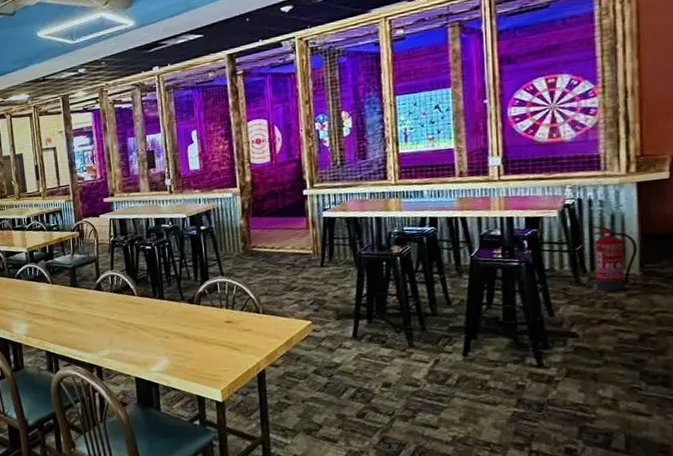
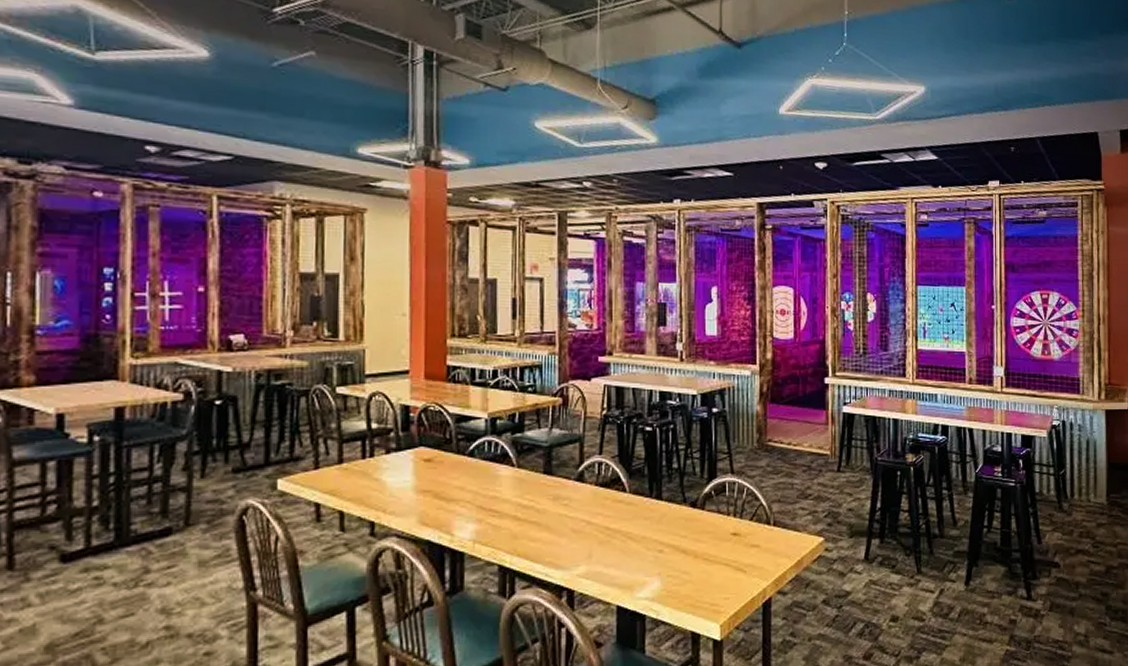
fire extinguisher: present [590,225,638,292] -> none [1071,450,1105,520]

